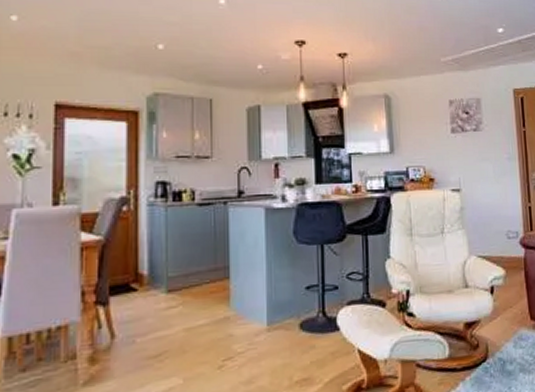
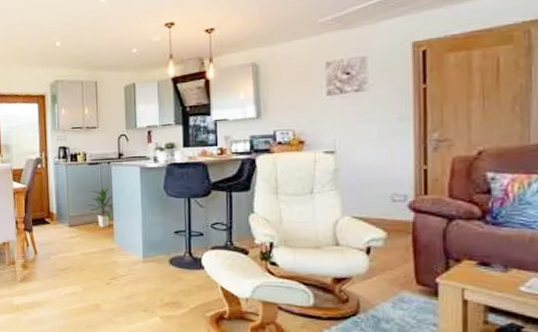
indoor plant: none [194,233,231,290] -> present [87,186,114,228]

